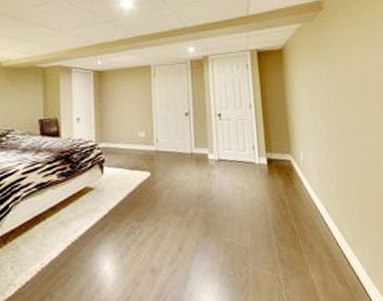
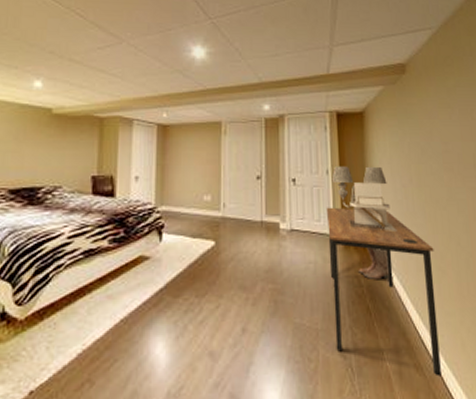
desk: none [250,138,364,287] -> present [326,207,441,377]
wall sconce: none [254,98,307,138] -> present [331,166,387,208]
letter holder: none [272,113,318,158] -> present [349,182,397,232]
boots: none [283,173,312,203] -> present [359,247,389,280]

